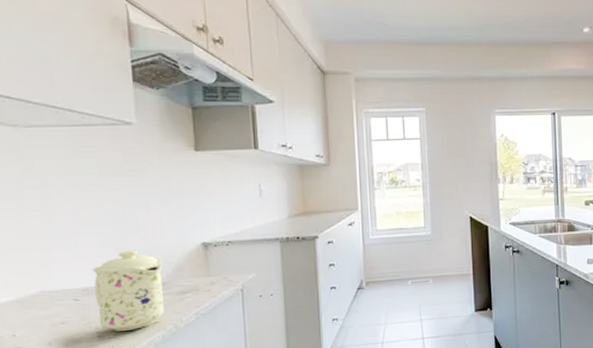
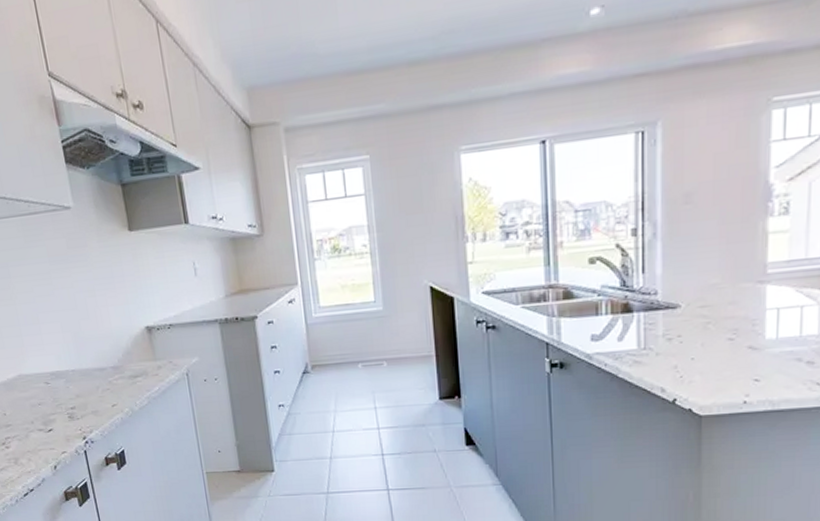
mug: present [92,249,164,331] -> none [56,335,120,413]

